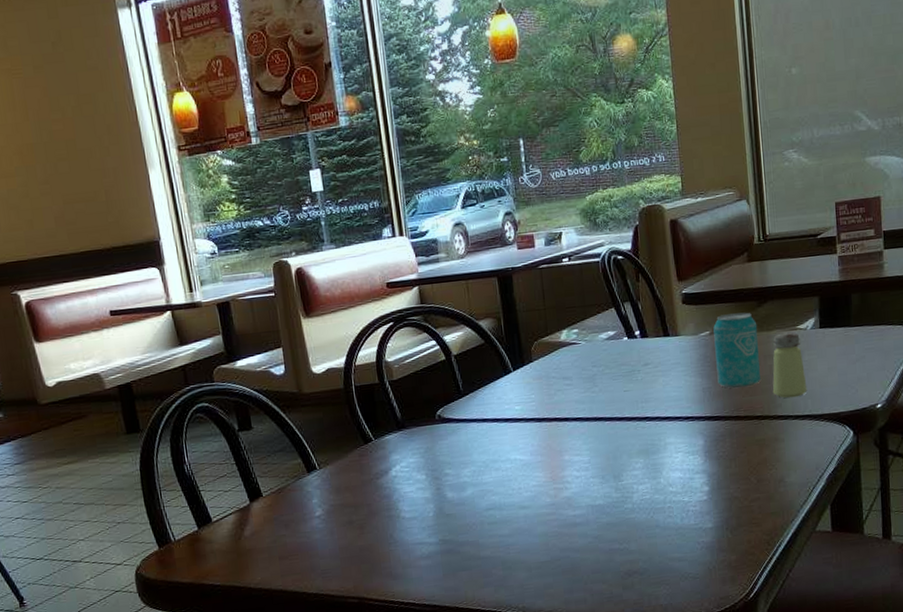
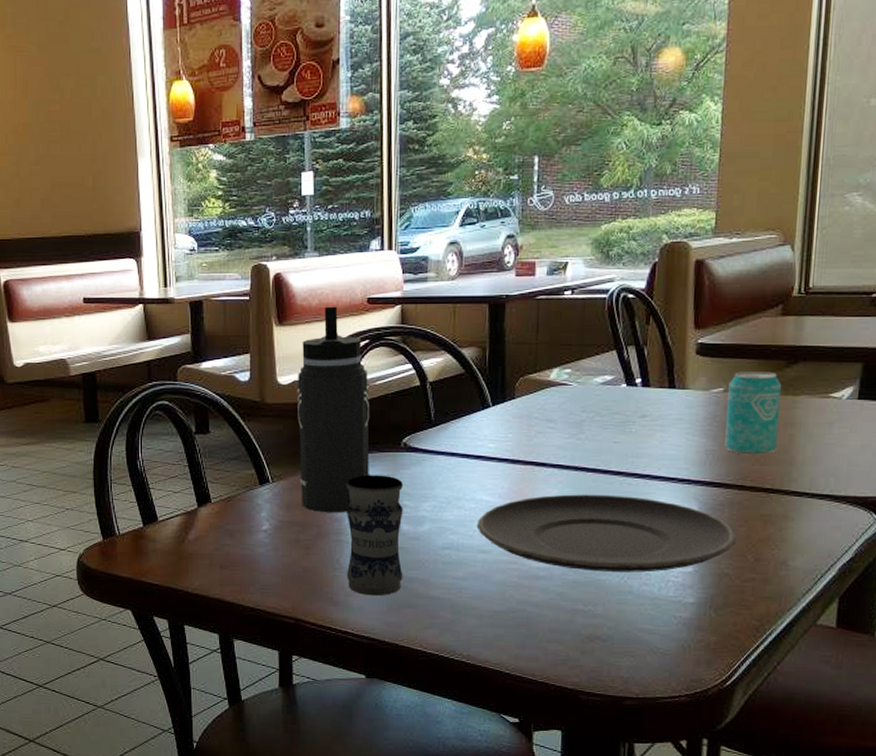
thermos bottle: none [330,293,411,492] -> present [296,306,370,513]
jar: none [389,448,454,565] -> present [346,475,404,596]
plate: none [514,438,740,512] -> present [476,494,736,572]
saltshaker: present [772,332,807,398] -> none [788,400,832,474]

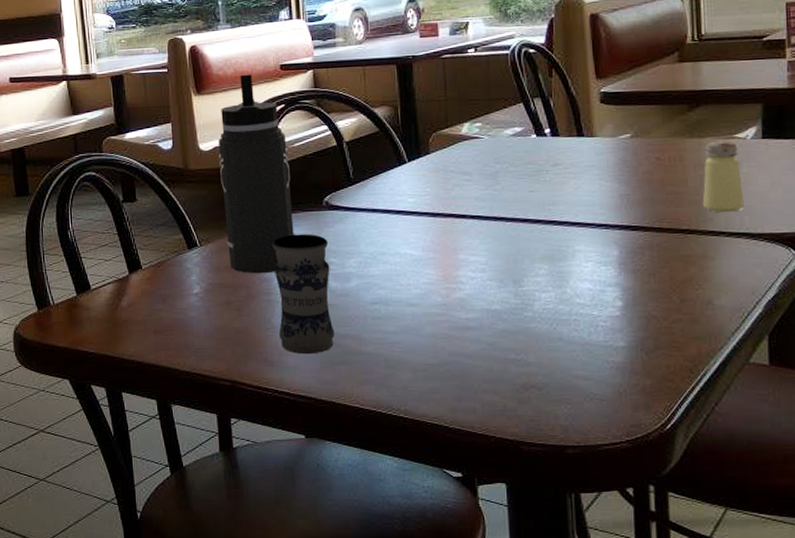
plate: present [476,494,736,572] -> none [403,242,660,320]
beverage can: present [725,371,782,455] -> none [635,116,688,198]
saltshaker: none [788,400,832,474] -> present [702,141,745,213]

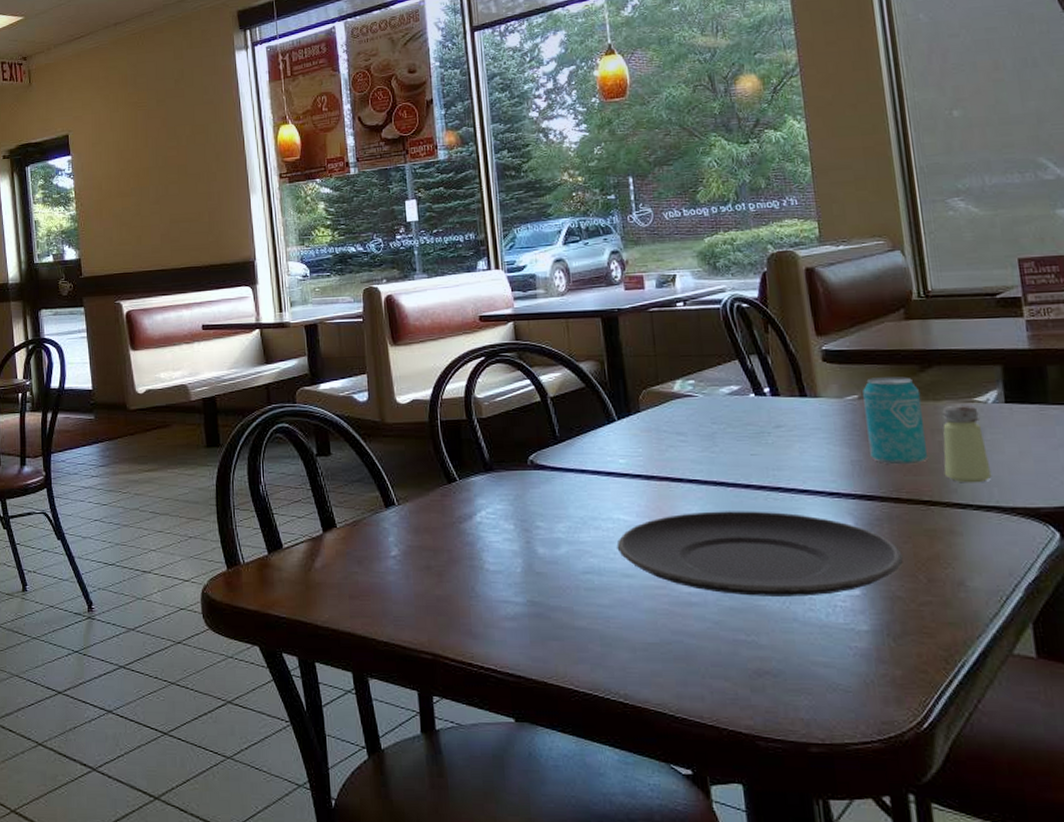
thermos bottle: present [218,74,295,274] -> none [416,325,499,537]
jar: present [272,234,335,355] -> none [474,494,545,628]
plate: none [403,242,660,320] -> present [616,511,903,597]
beverage can: none [635,116,688,198] -> present [863,377,927,465]

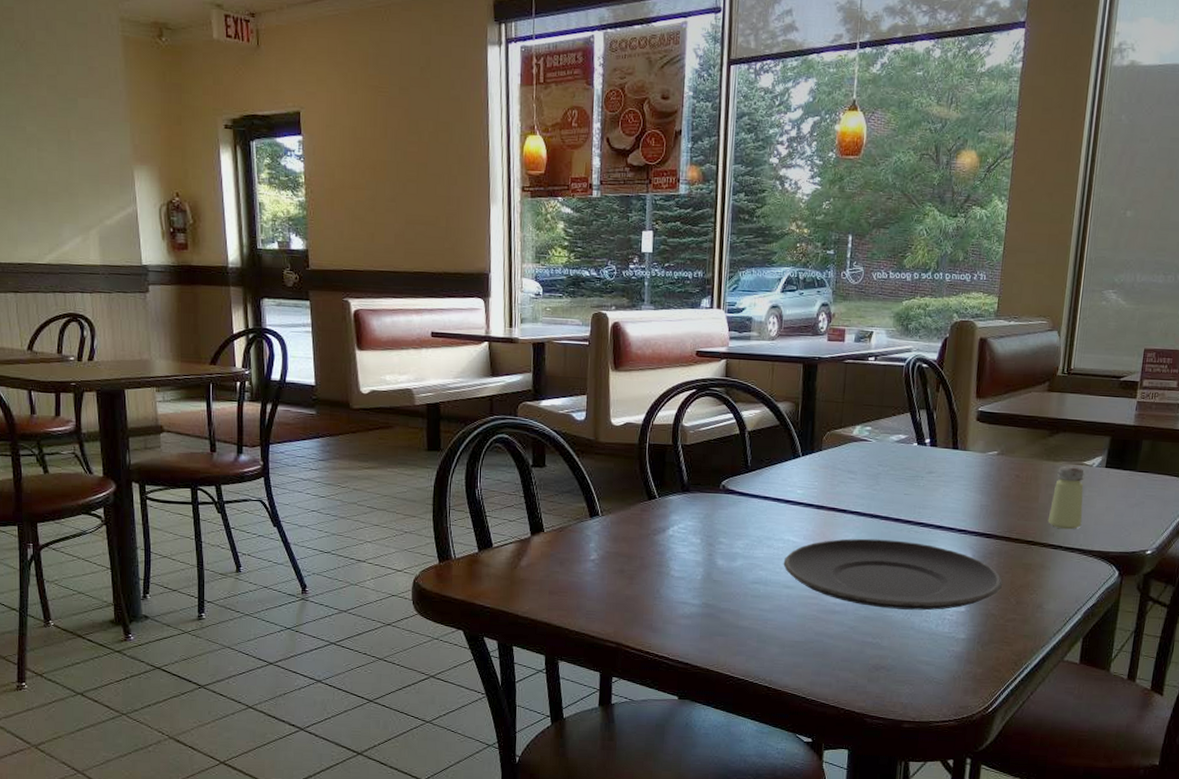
beverage can: present [863,377,927,465] -> none [996,438,1045,512]

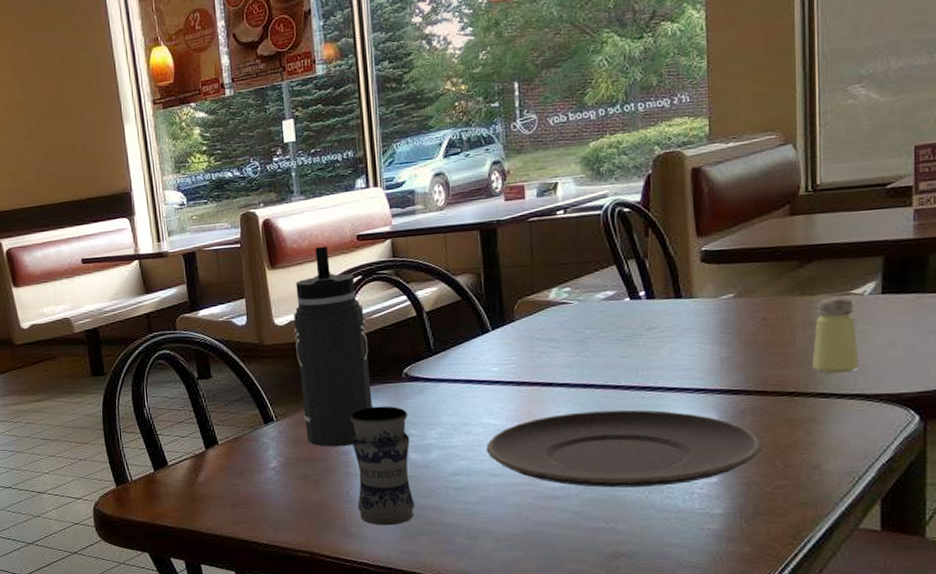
thermos bottle: none [627,356,694,547] -> present [293,246,374,447]
jar: none [666,512,721,625] -> present [350,406,415,526]

